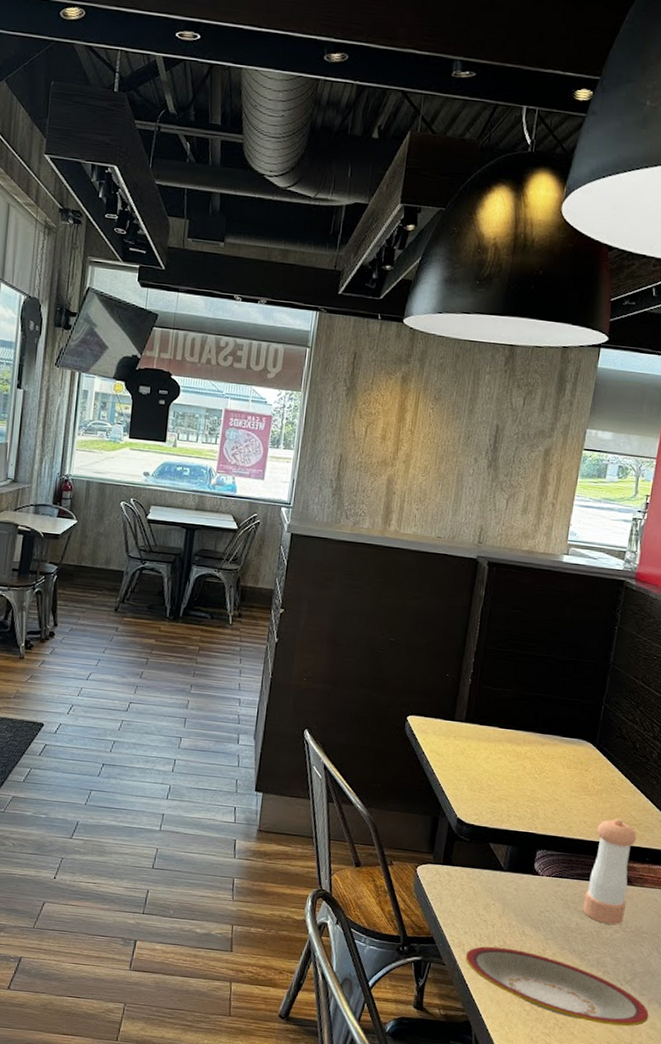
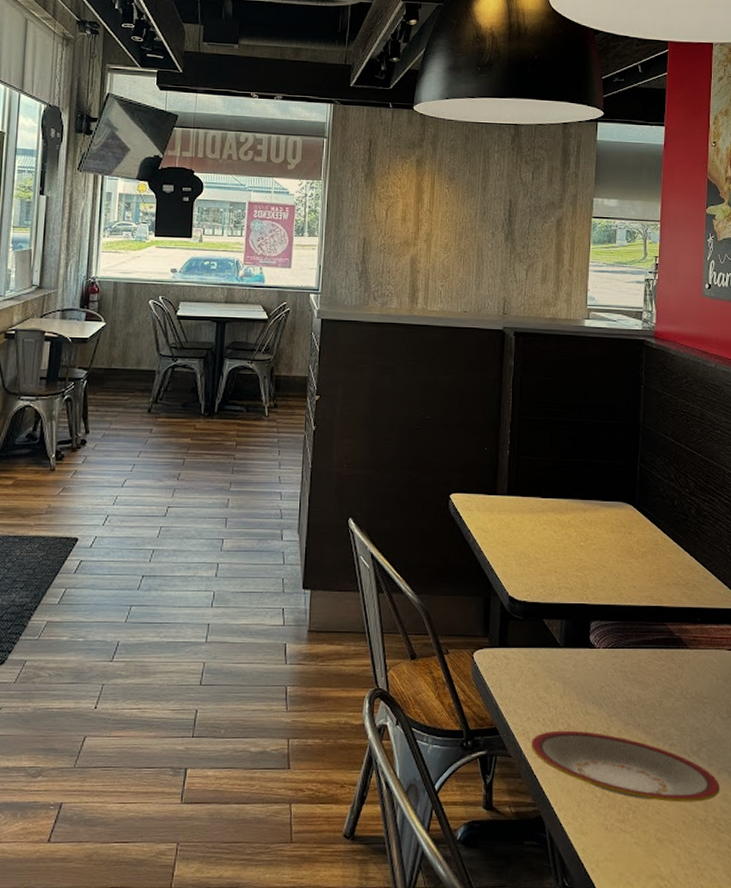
pepper shaker: present [583,819,637,925] -> none [643,580,686,692]

